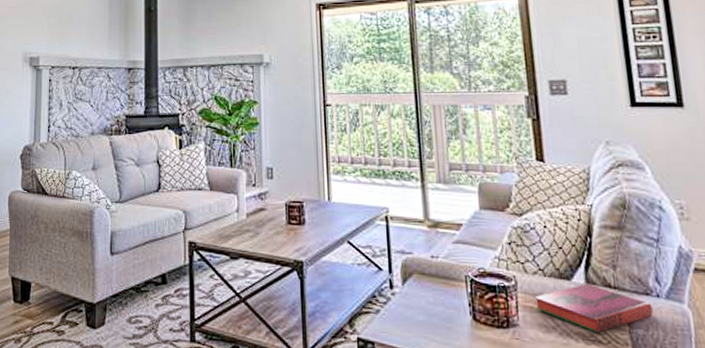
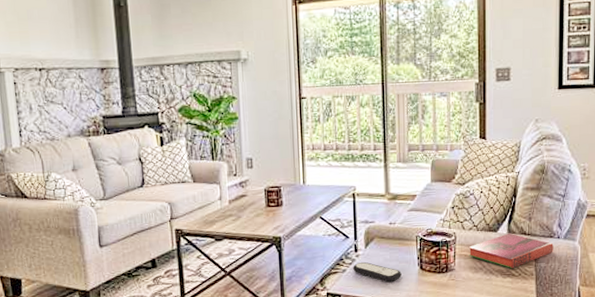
remote control: none [388,303,450,334] -> present [353,262,402,283]

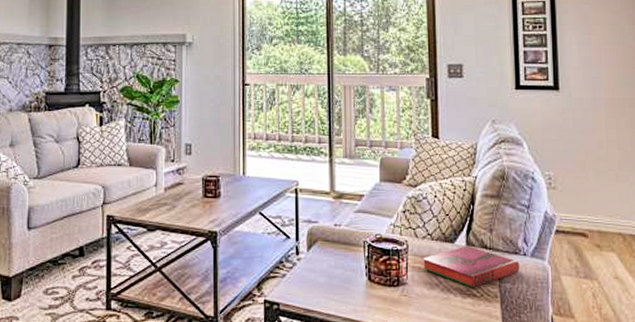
remote control: present [353,262,402,283] -> none [294,267,347,294]

